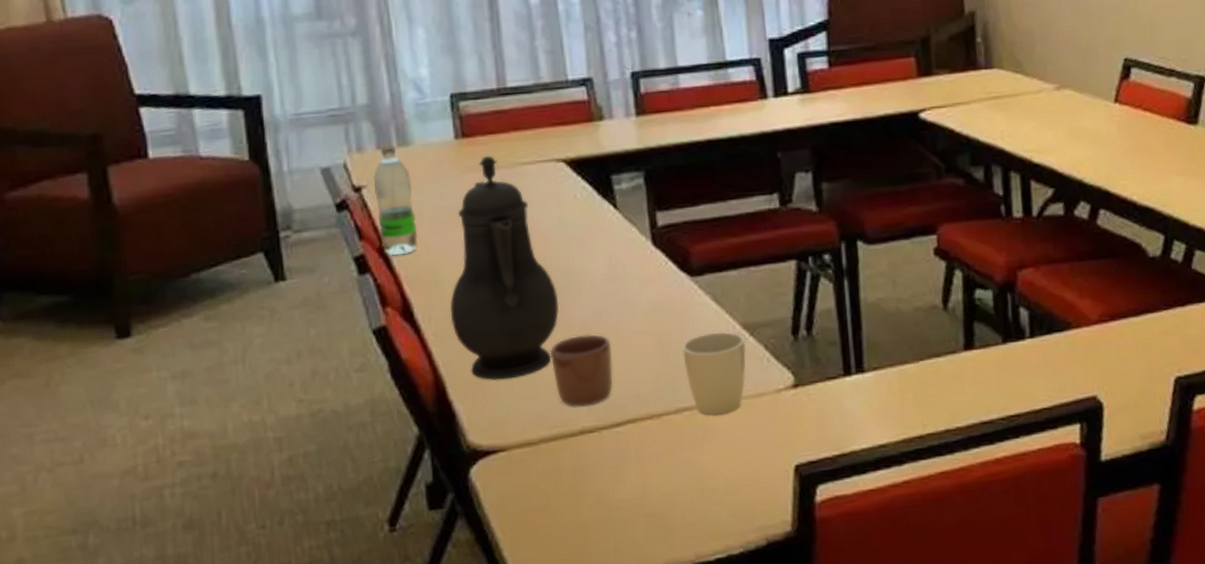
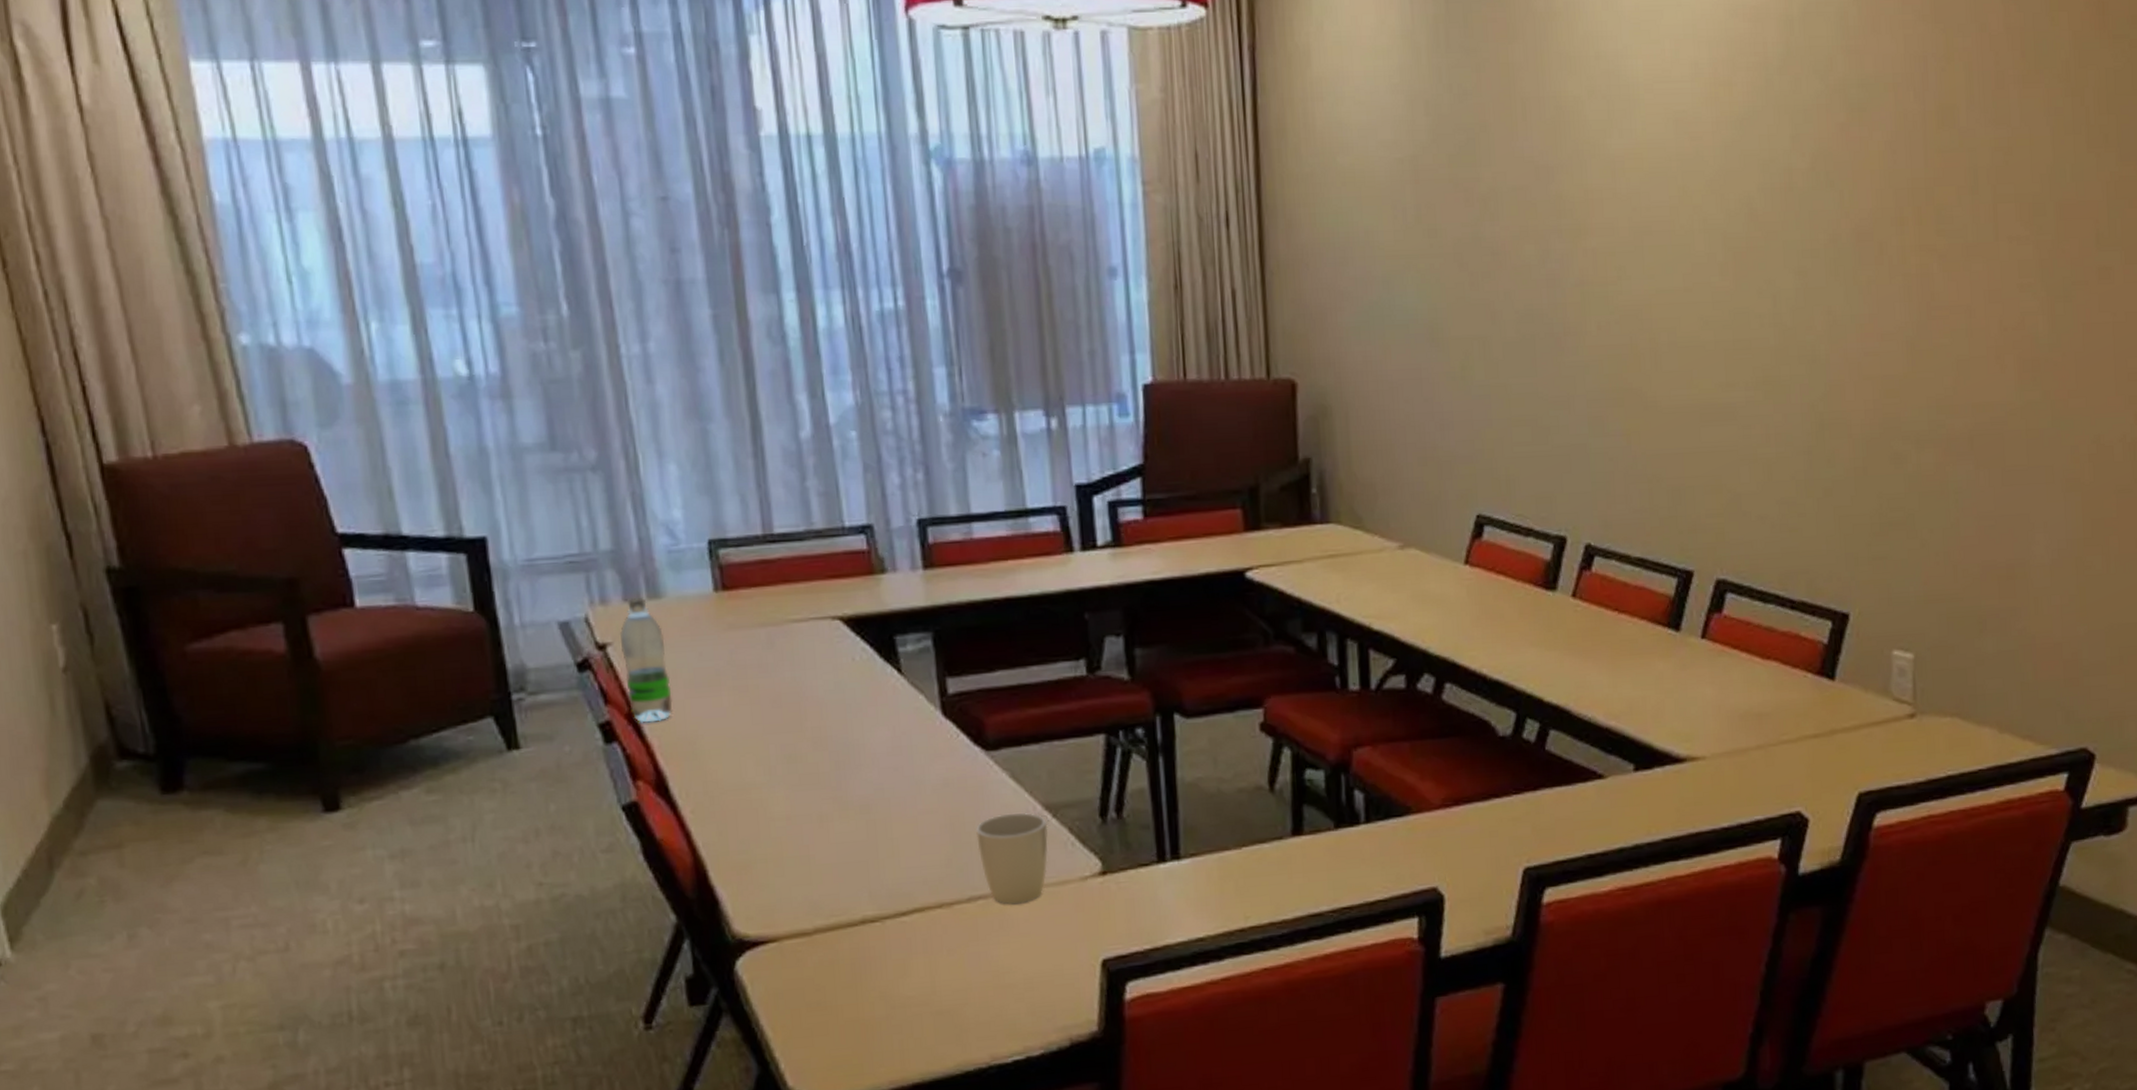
coffeepot: present [450,155,560,380] -> none [710,611,837,863]
cup: present [550,334,614,406] -> none [825,814,898,893]

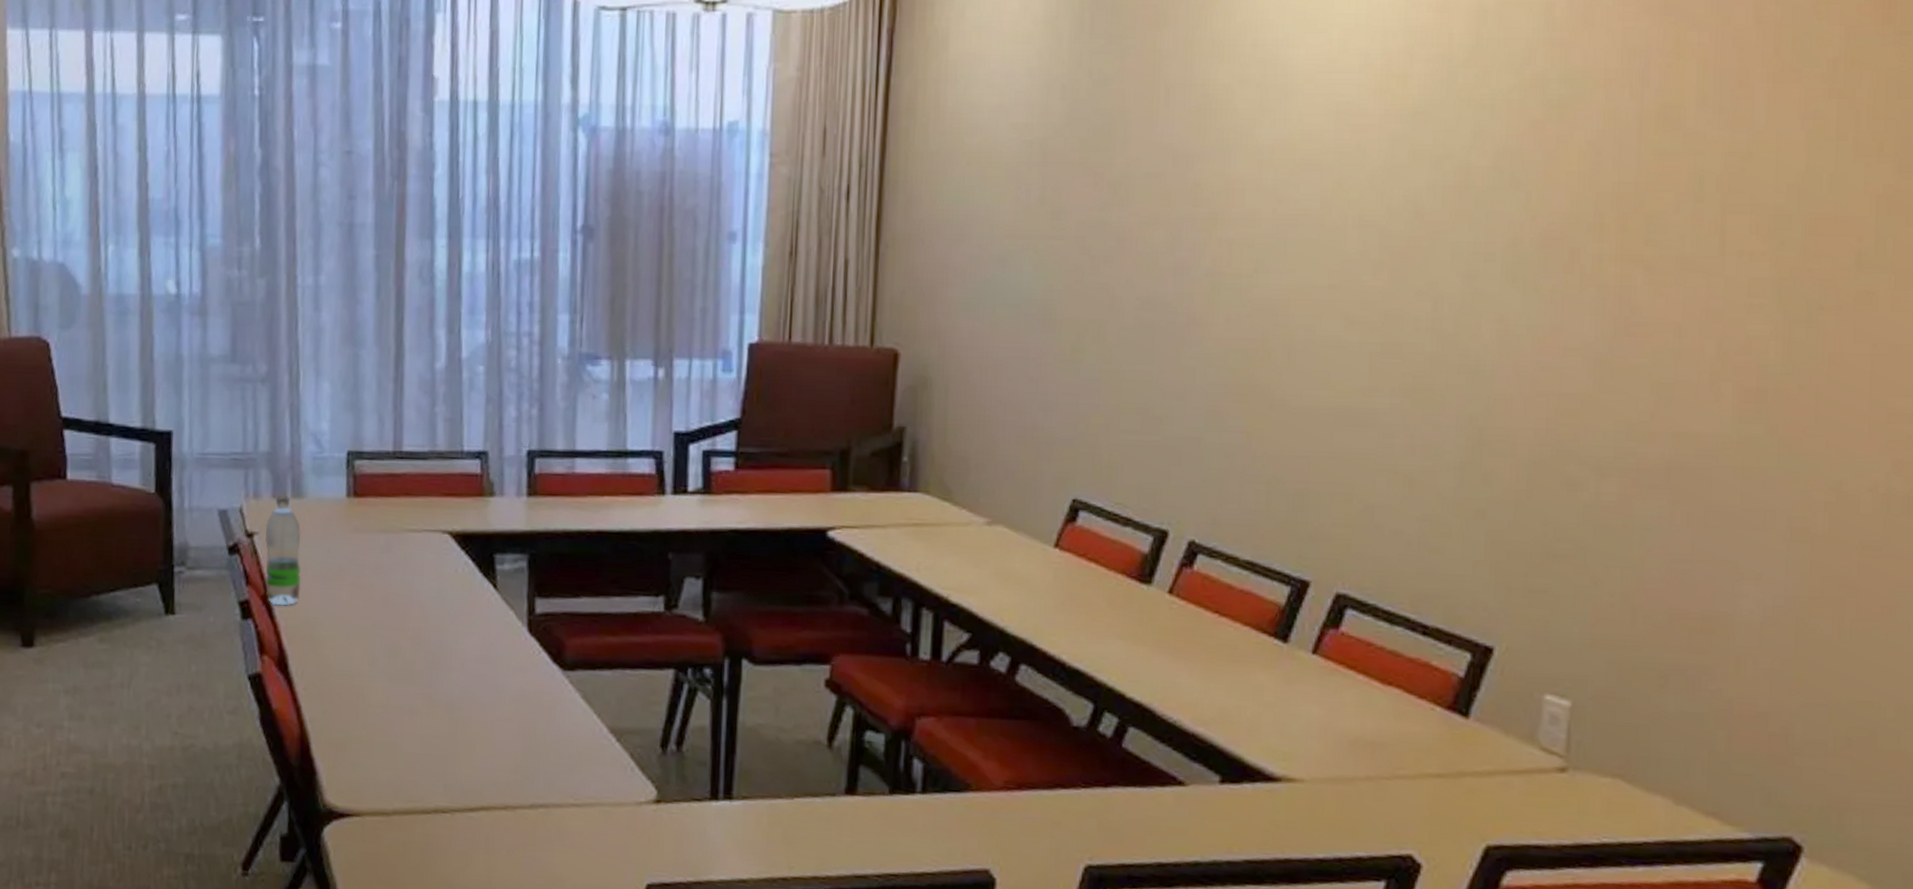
cup: present [975,813,1048,905] -> none [544,731,611,817]

